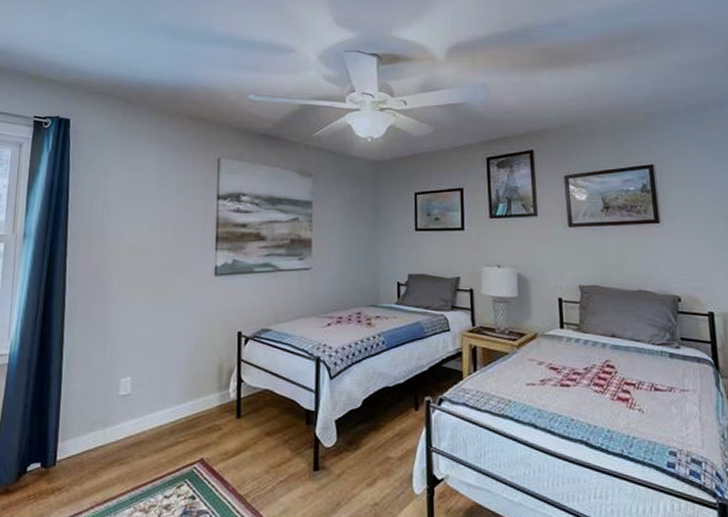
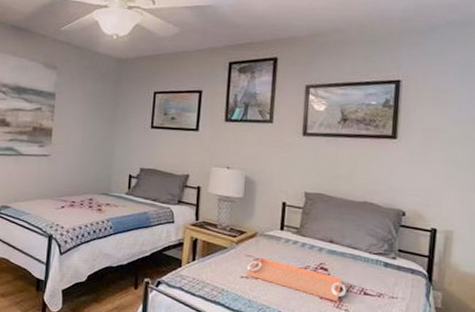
serving tray: none [532,360,638,402] -> present [247,257,347,302]

